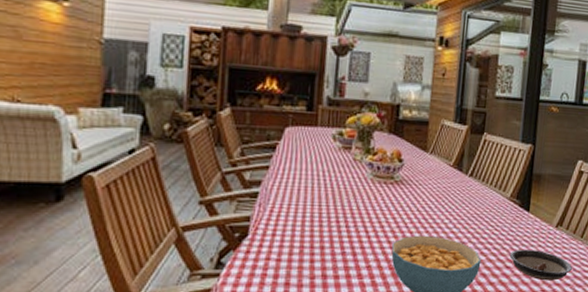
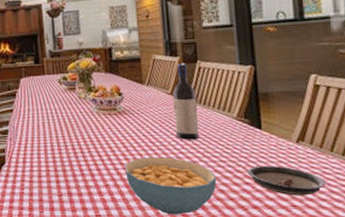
wine bottle: none [450,133,478,219] -> present [173,63,200,140]

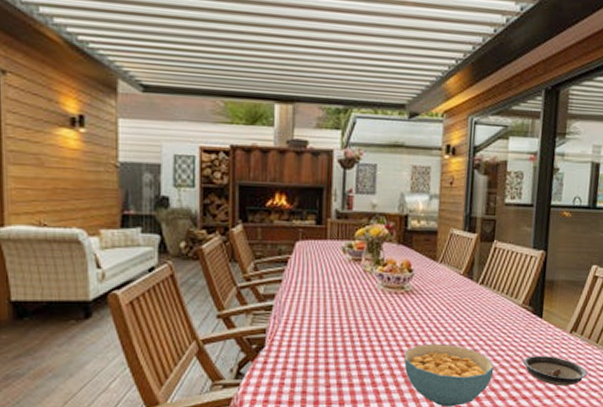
wine bottle: present [173,63,200,140] -> none [461,241,489,327]

